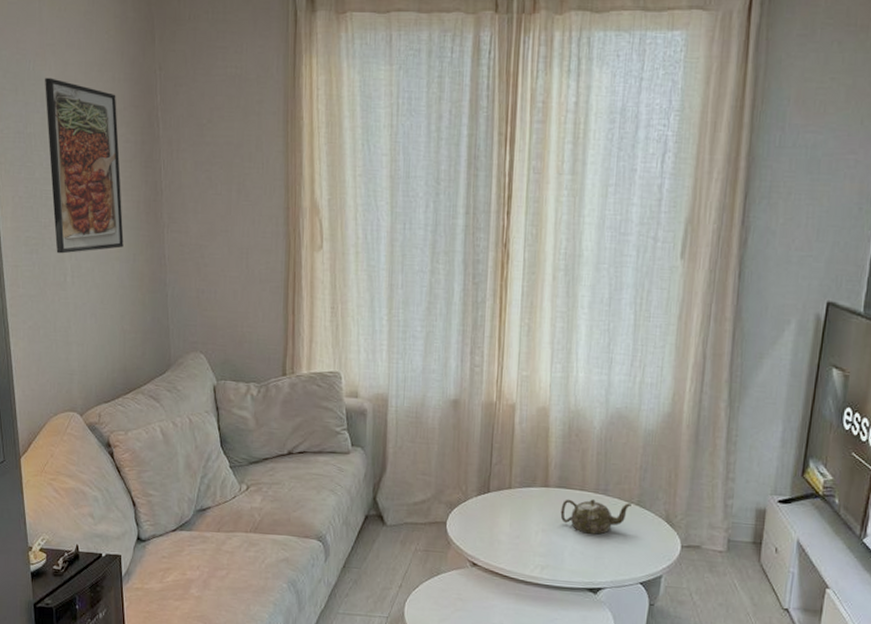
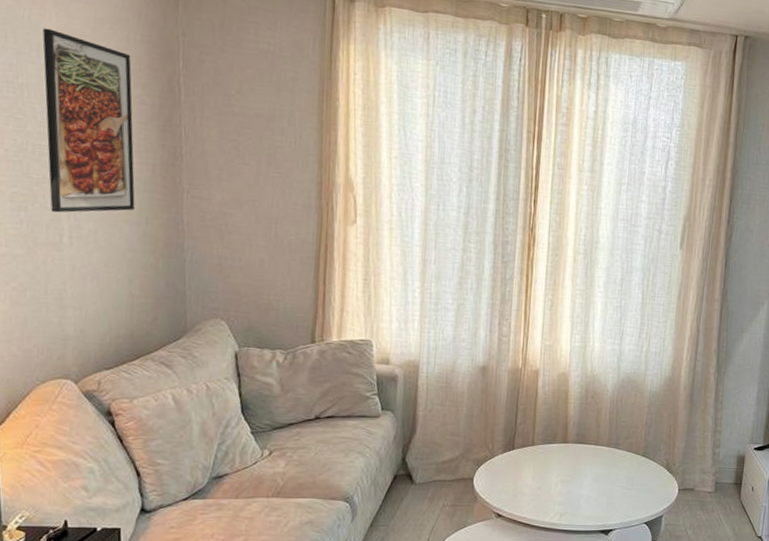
teapot: present [560,499,631,535] -> none [577,452,638,483]

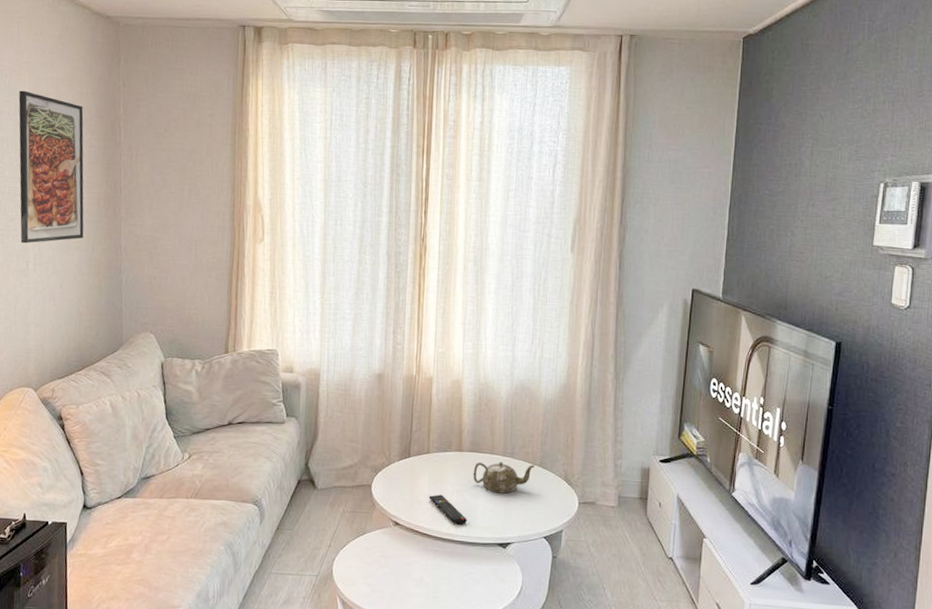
remote control: none [532,485,571,515] -> present [429,494,467,526]
teapot: none [577,452,638,483] -> present [473,462,535,494]

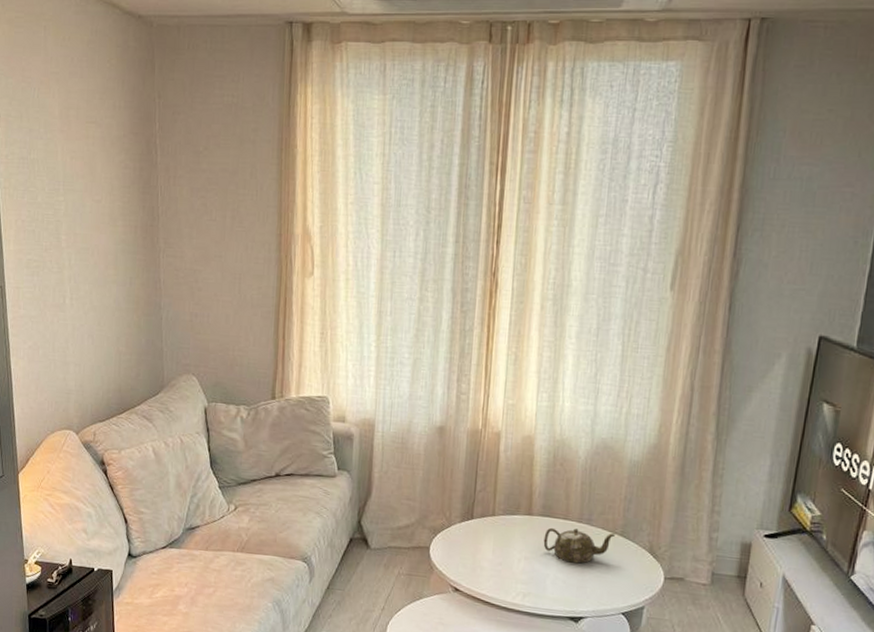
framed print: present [18,90,84,244] -> none [48,105,121,277]
remote control: present [429,494,467,526] -> none [492,560,535,596]

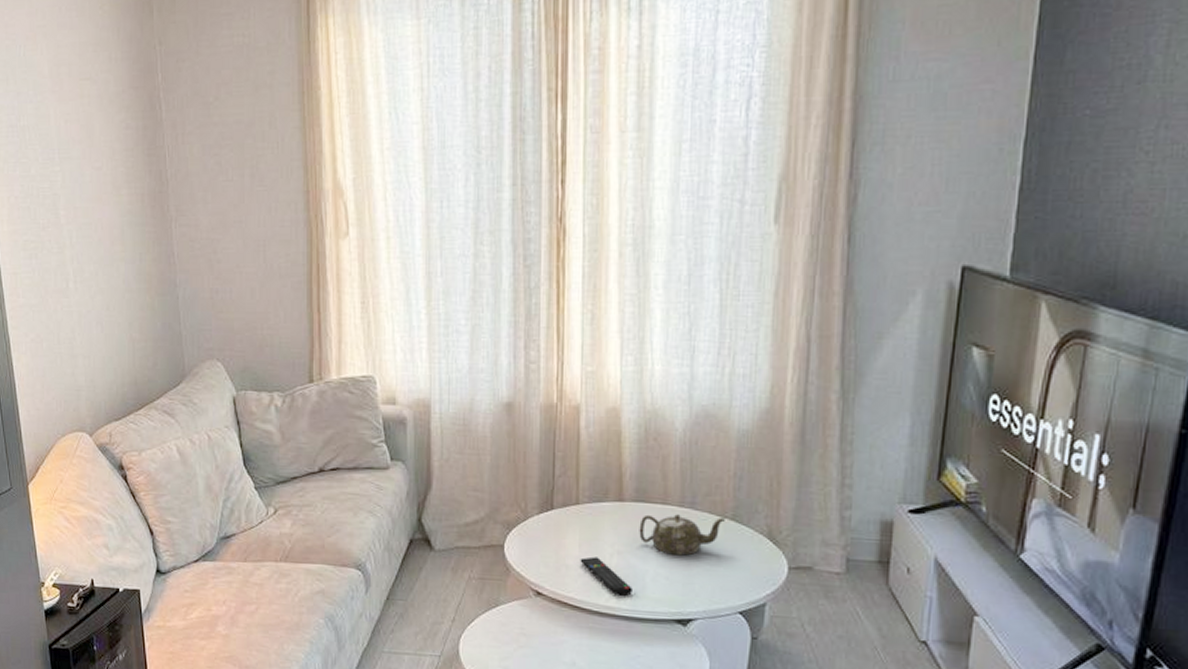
remote control: none [492,560,535,596] -> present [580,556,632,597]

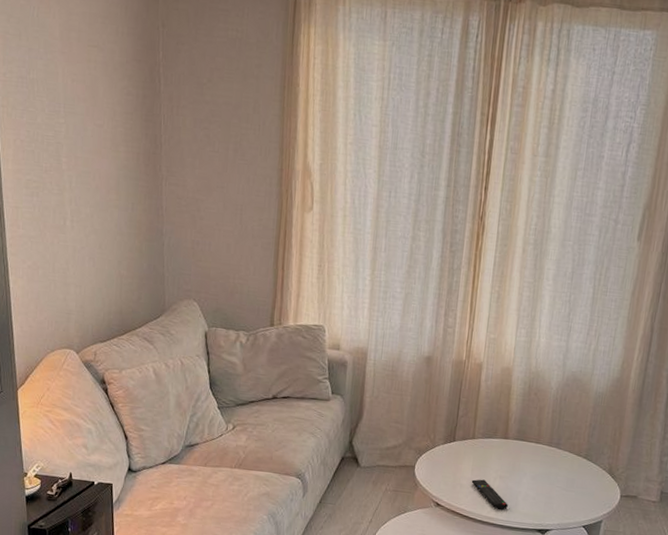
teapot: present [639,514,725,556] -> none [517,450,580,483]

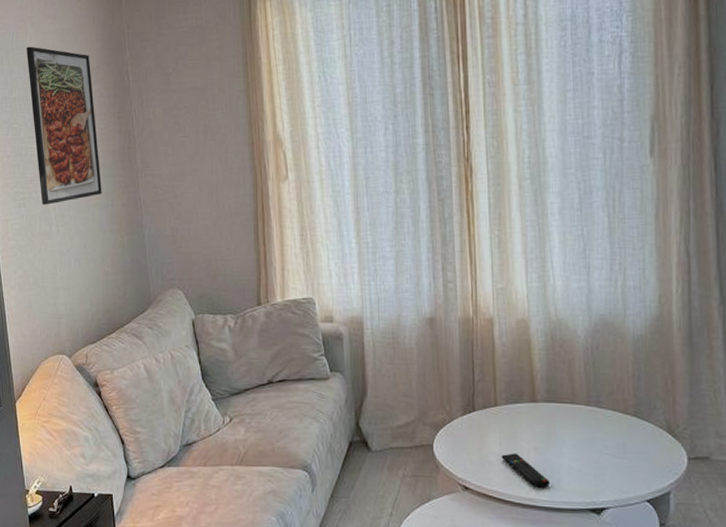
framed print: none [48,25,123,199] -> present [26,46,102,205]

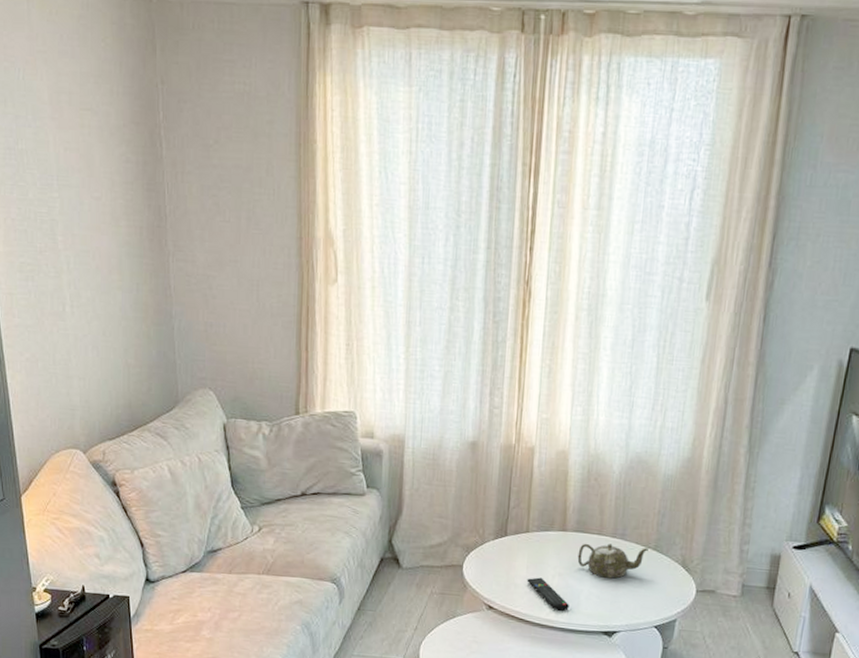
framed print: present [26,46,102,205] -> none [36,88,126,282]
teapot: none [552,412,628,450] -> present [577,543,648,579]

